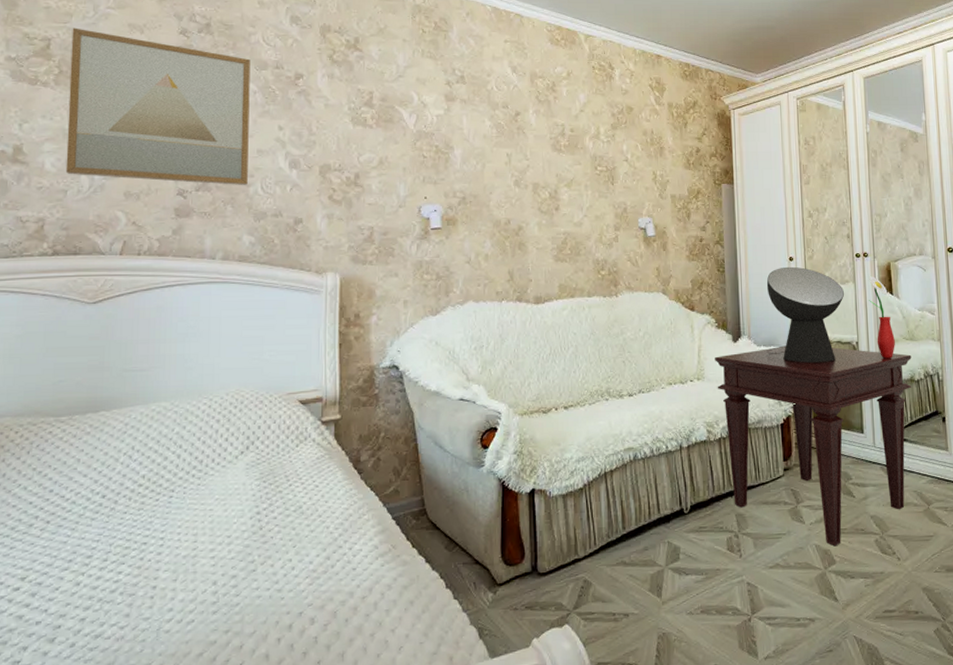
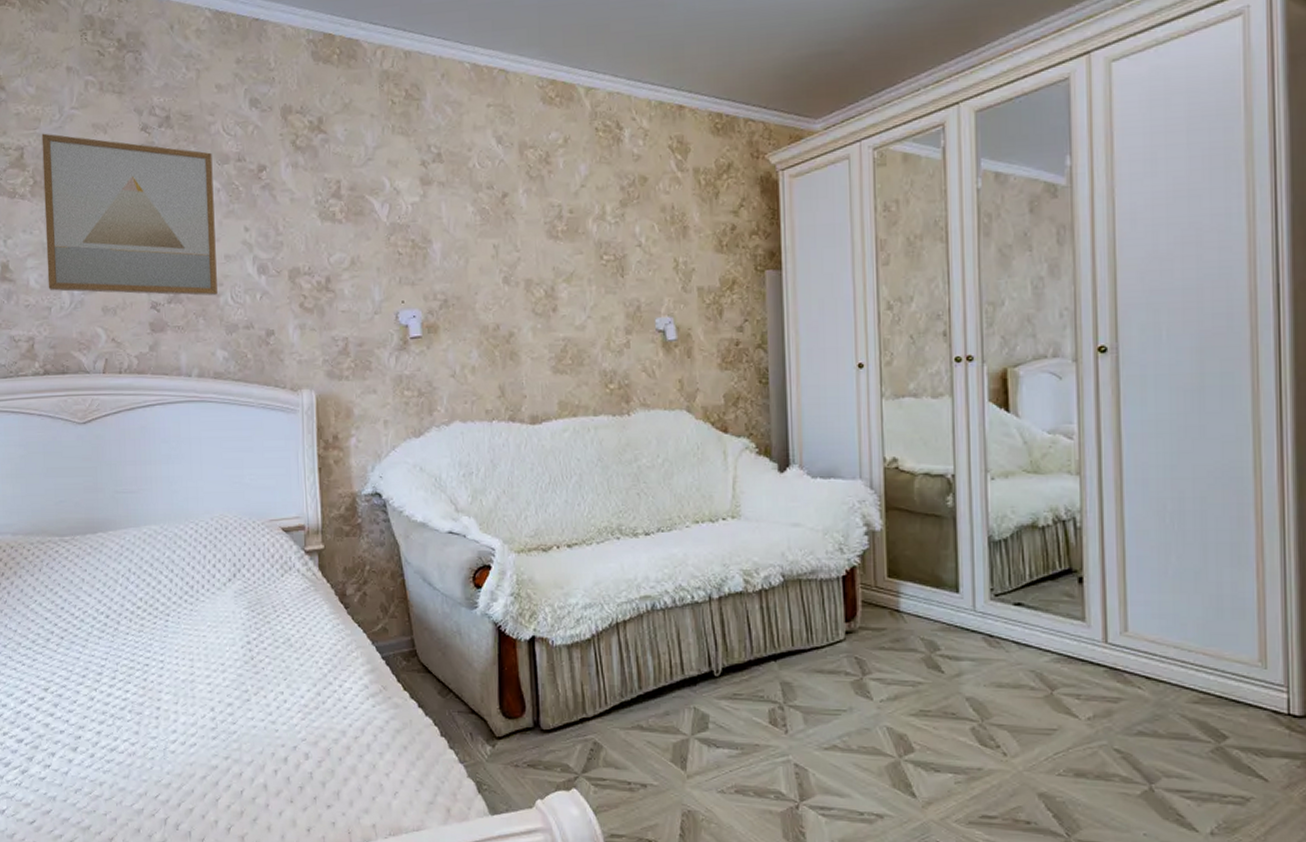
side table: present [715,345,912,547] -> none [754,477,1035,731]
table lamp: present [766,266,845,364] -> none [824,375,937,502]
potted flower: present [869,276,895,359] -> none [973,387,1010,497]

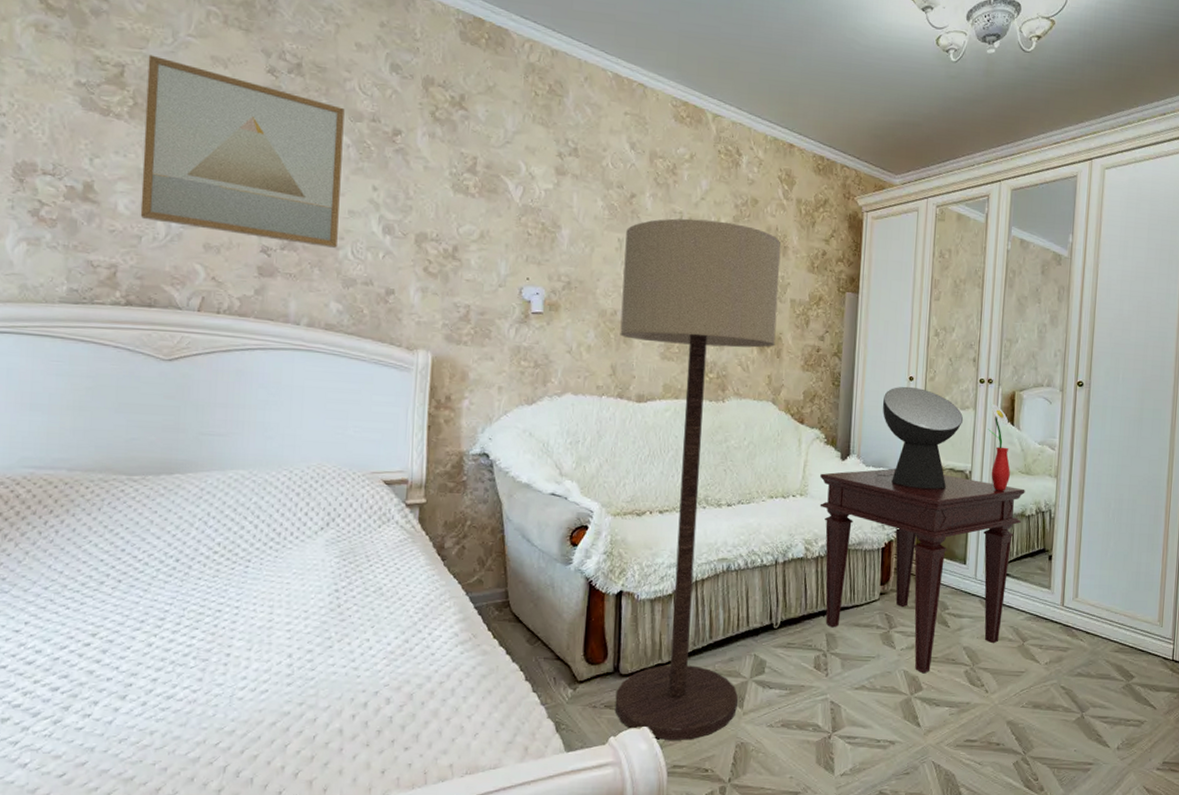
floor lamp: none [501,208,684,806] -> present [614,218,782,740]
side table: none [754,477,1035,731] -> present [819,468,1025,674]
table lamp: none [824,375,937,502] -> present [875,386,964,490]
potted flower: none [973,387,1010,497] -> present [988,404,1010,491]

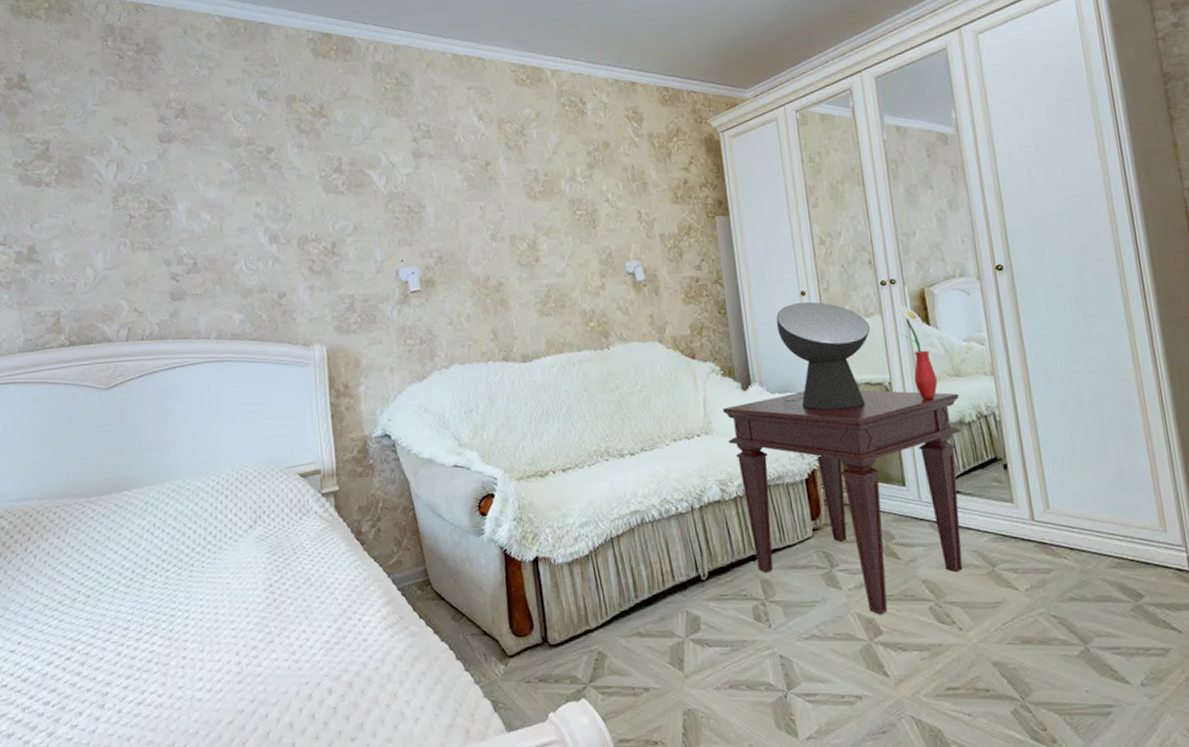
wall art: present [140,54,345,249] -> none [66,127,233,269]
floor lamp: present [614,218,782,740] -> none [486,170,678,712]

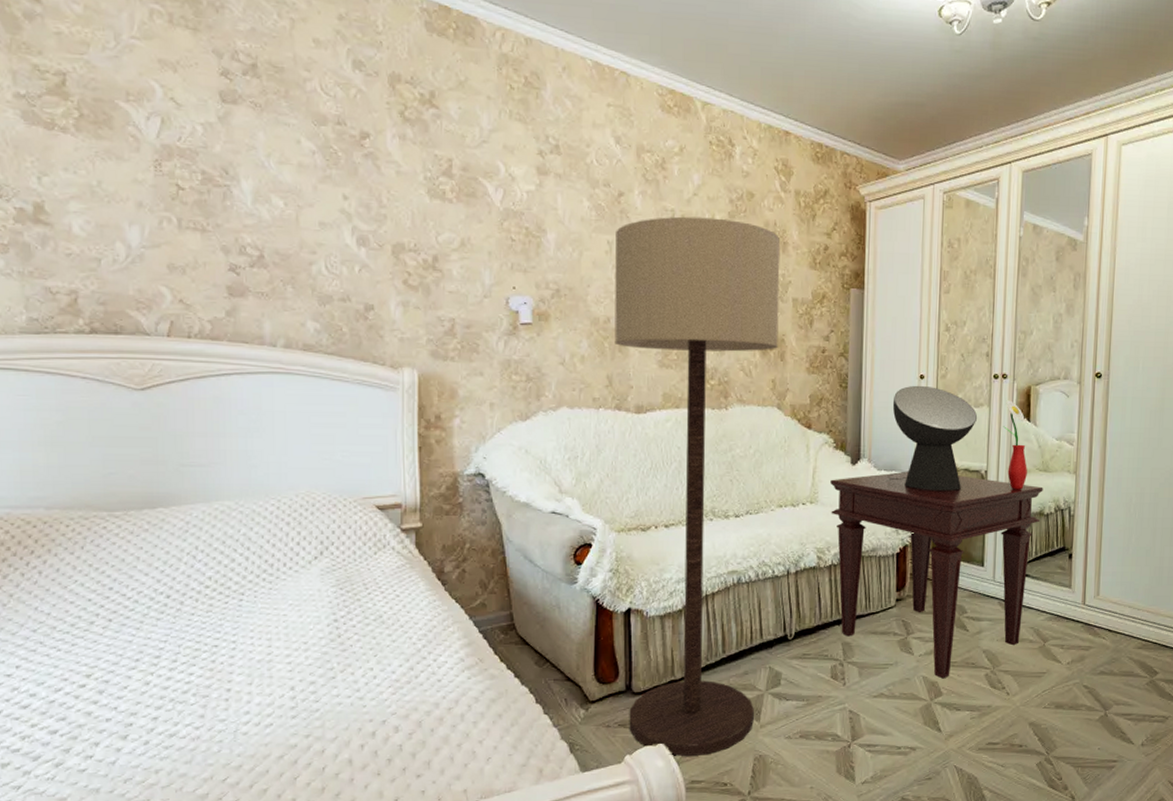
floor lamp: none [486,170,678,712] -> present [614,216,781,756]

